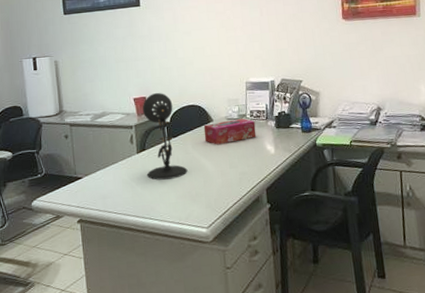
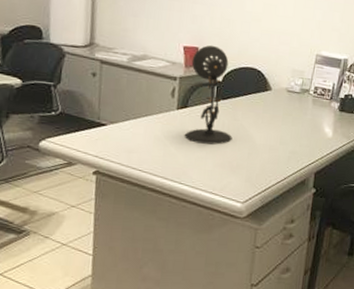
tissue box: present [203,118,257,145] -> none [257,92,318,117]

